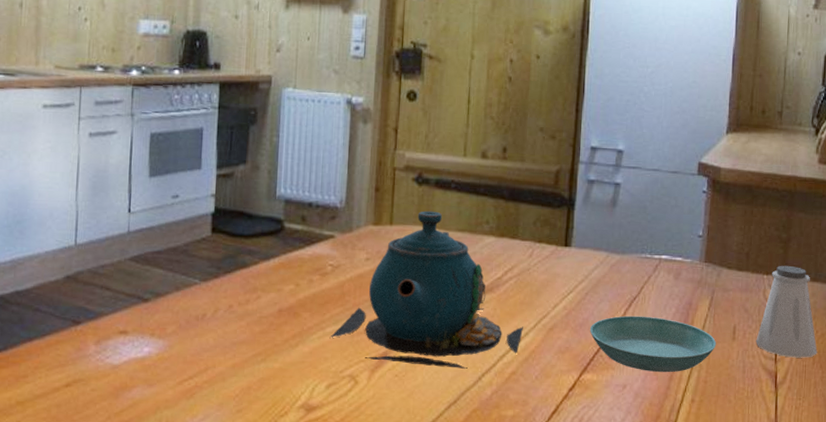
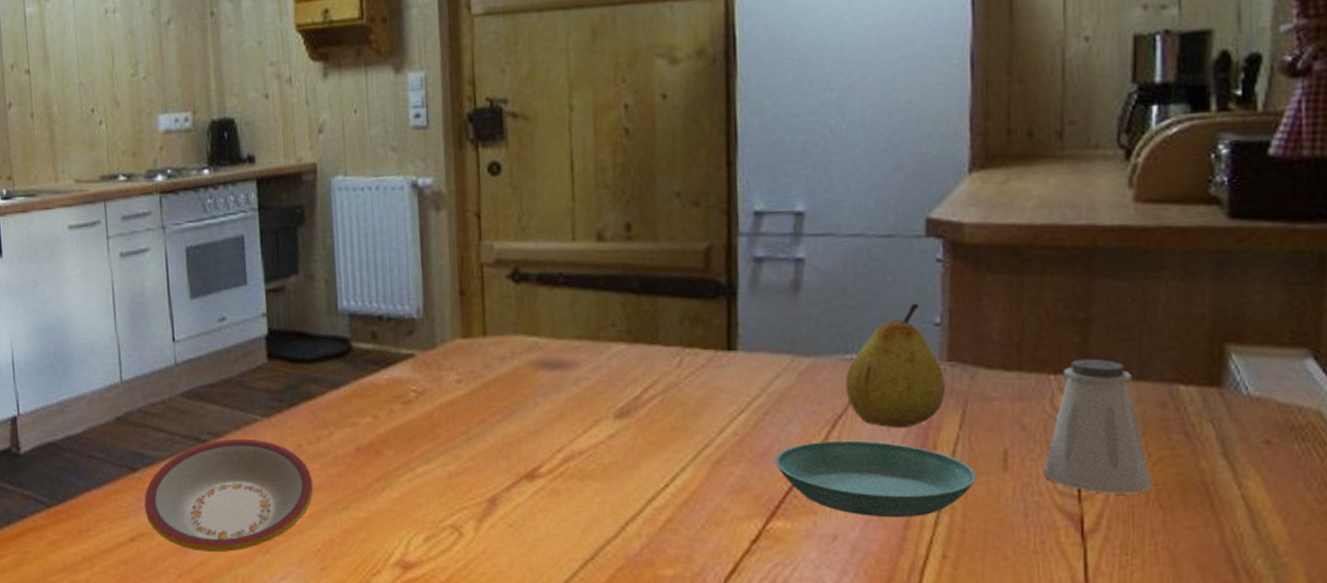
plate: none [83,298,239,397] -> present [144,438,314,552]
teapot: present [329,211,524,370] -> none [422,315,679,517]
fruit: none [639,220,702,309] -> present [845,303,946,429]

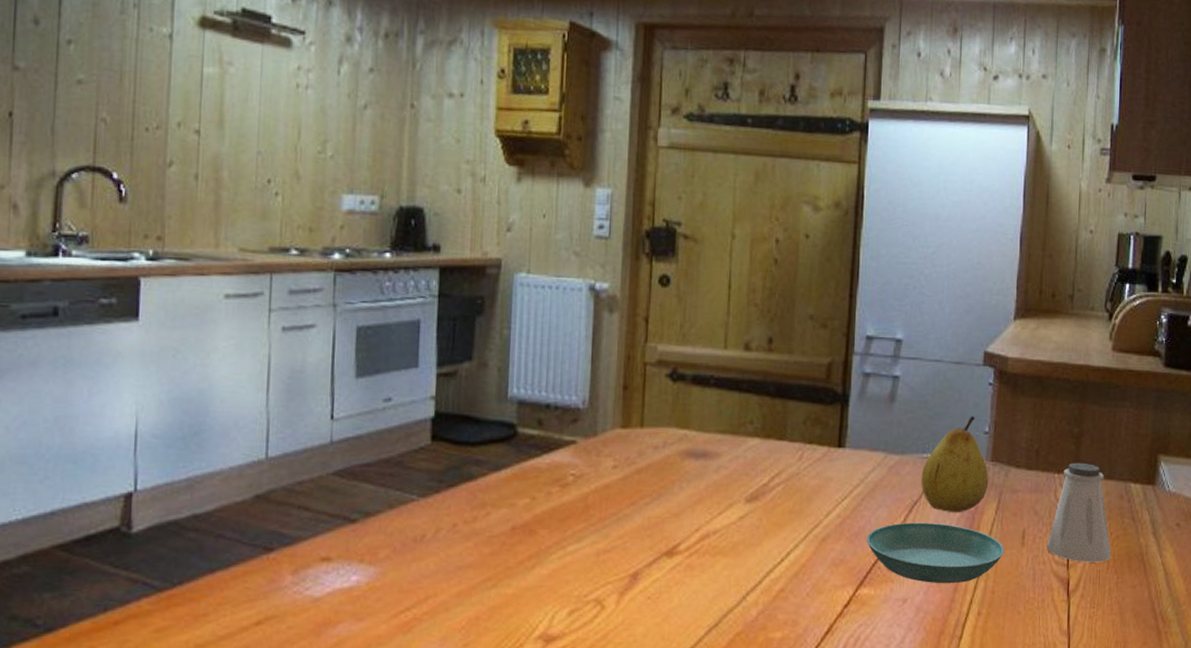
plate: present [144,438,314,552] -> none [277,518,465,633]

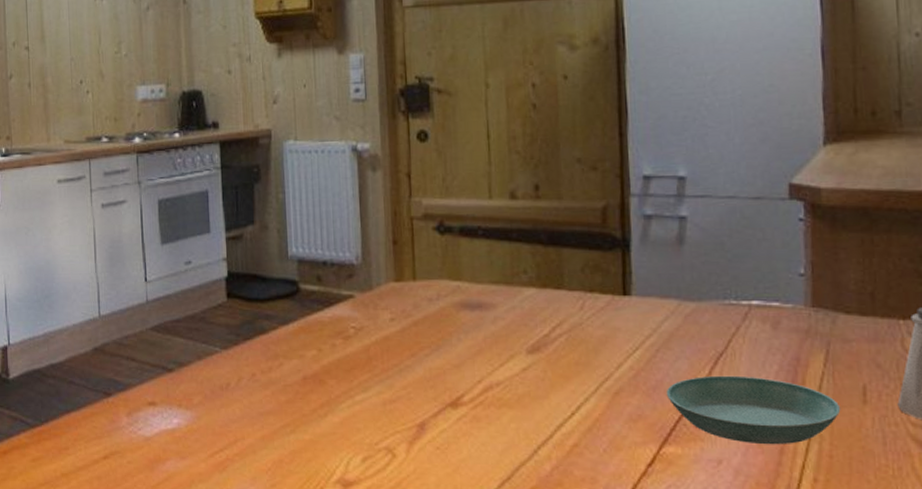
fruit: present [921,416,989,513] -> none [724,256,811,366]

